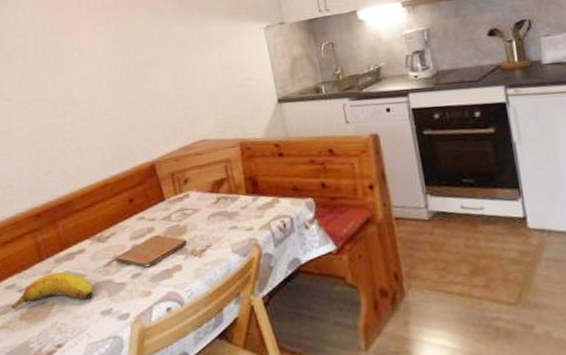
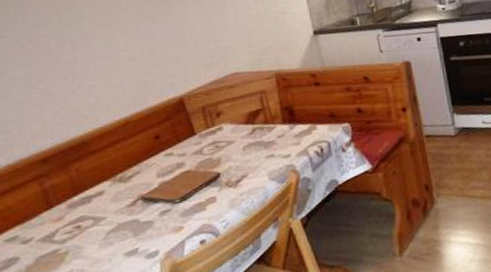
fruit: present [11,272,94,310] -> none [13,216,116,264]

